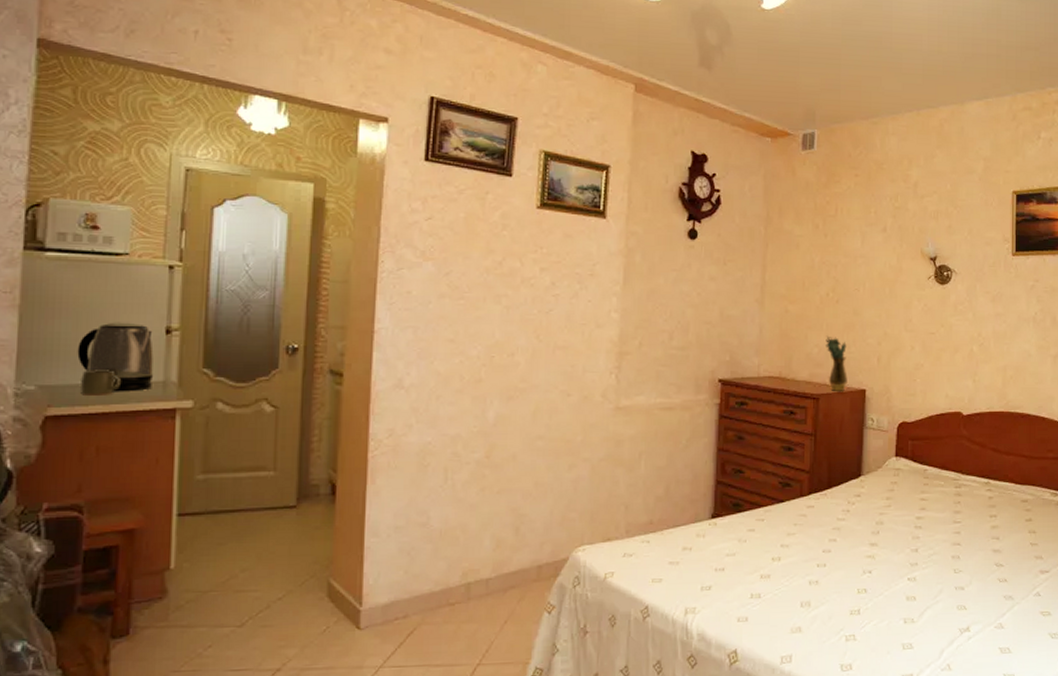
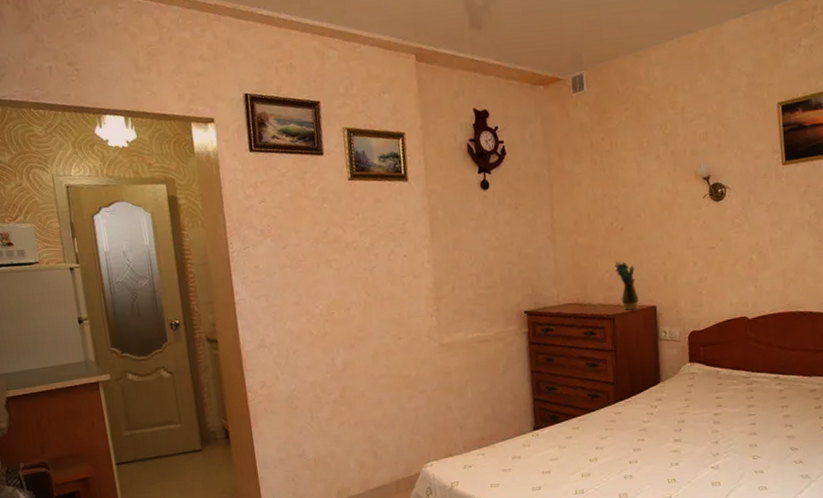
kettle: present [77,322,154,391] -> none [17,317,78,373]
mug: present [81,370,120,395] -> none [25,356,54,379]

